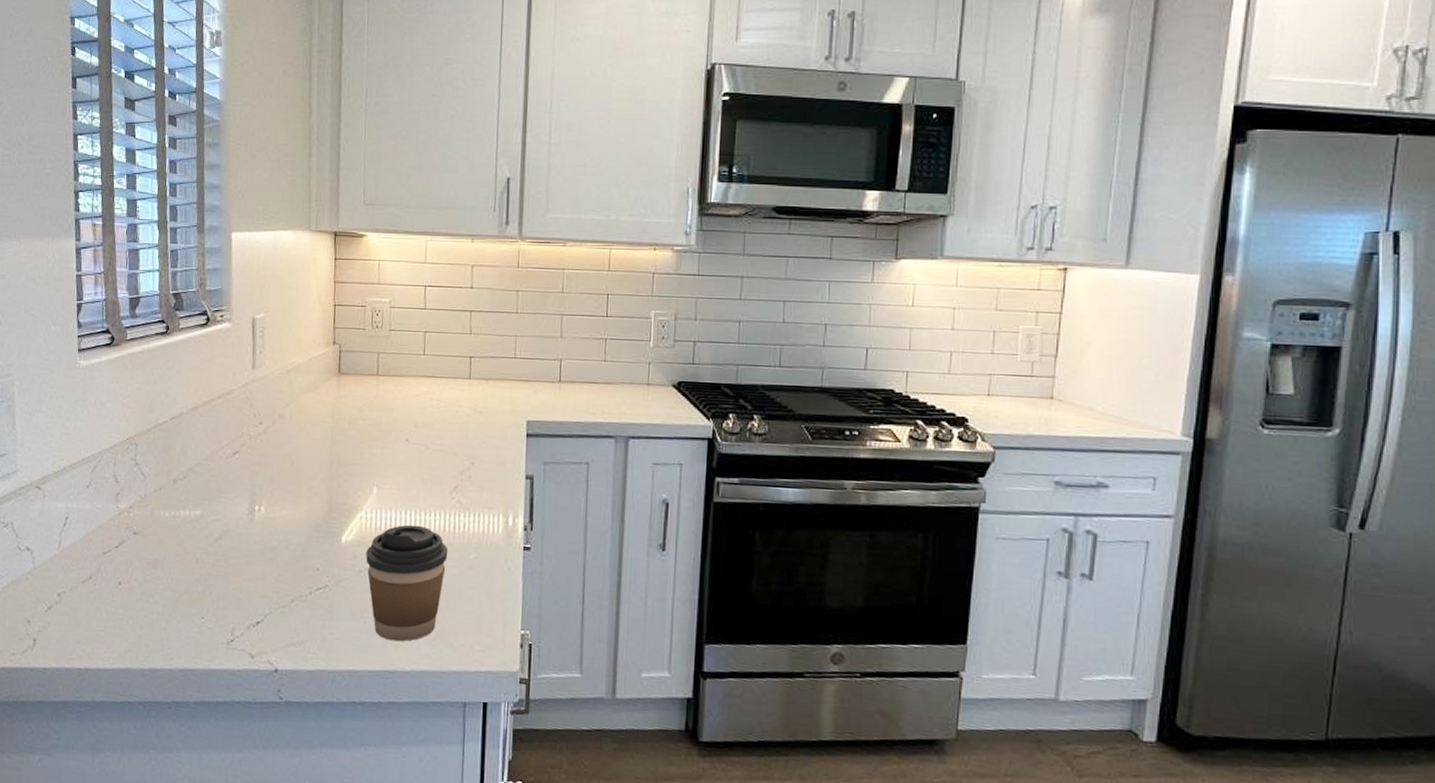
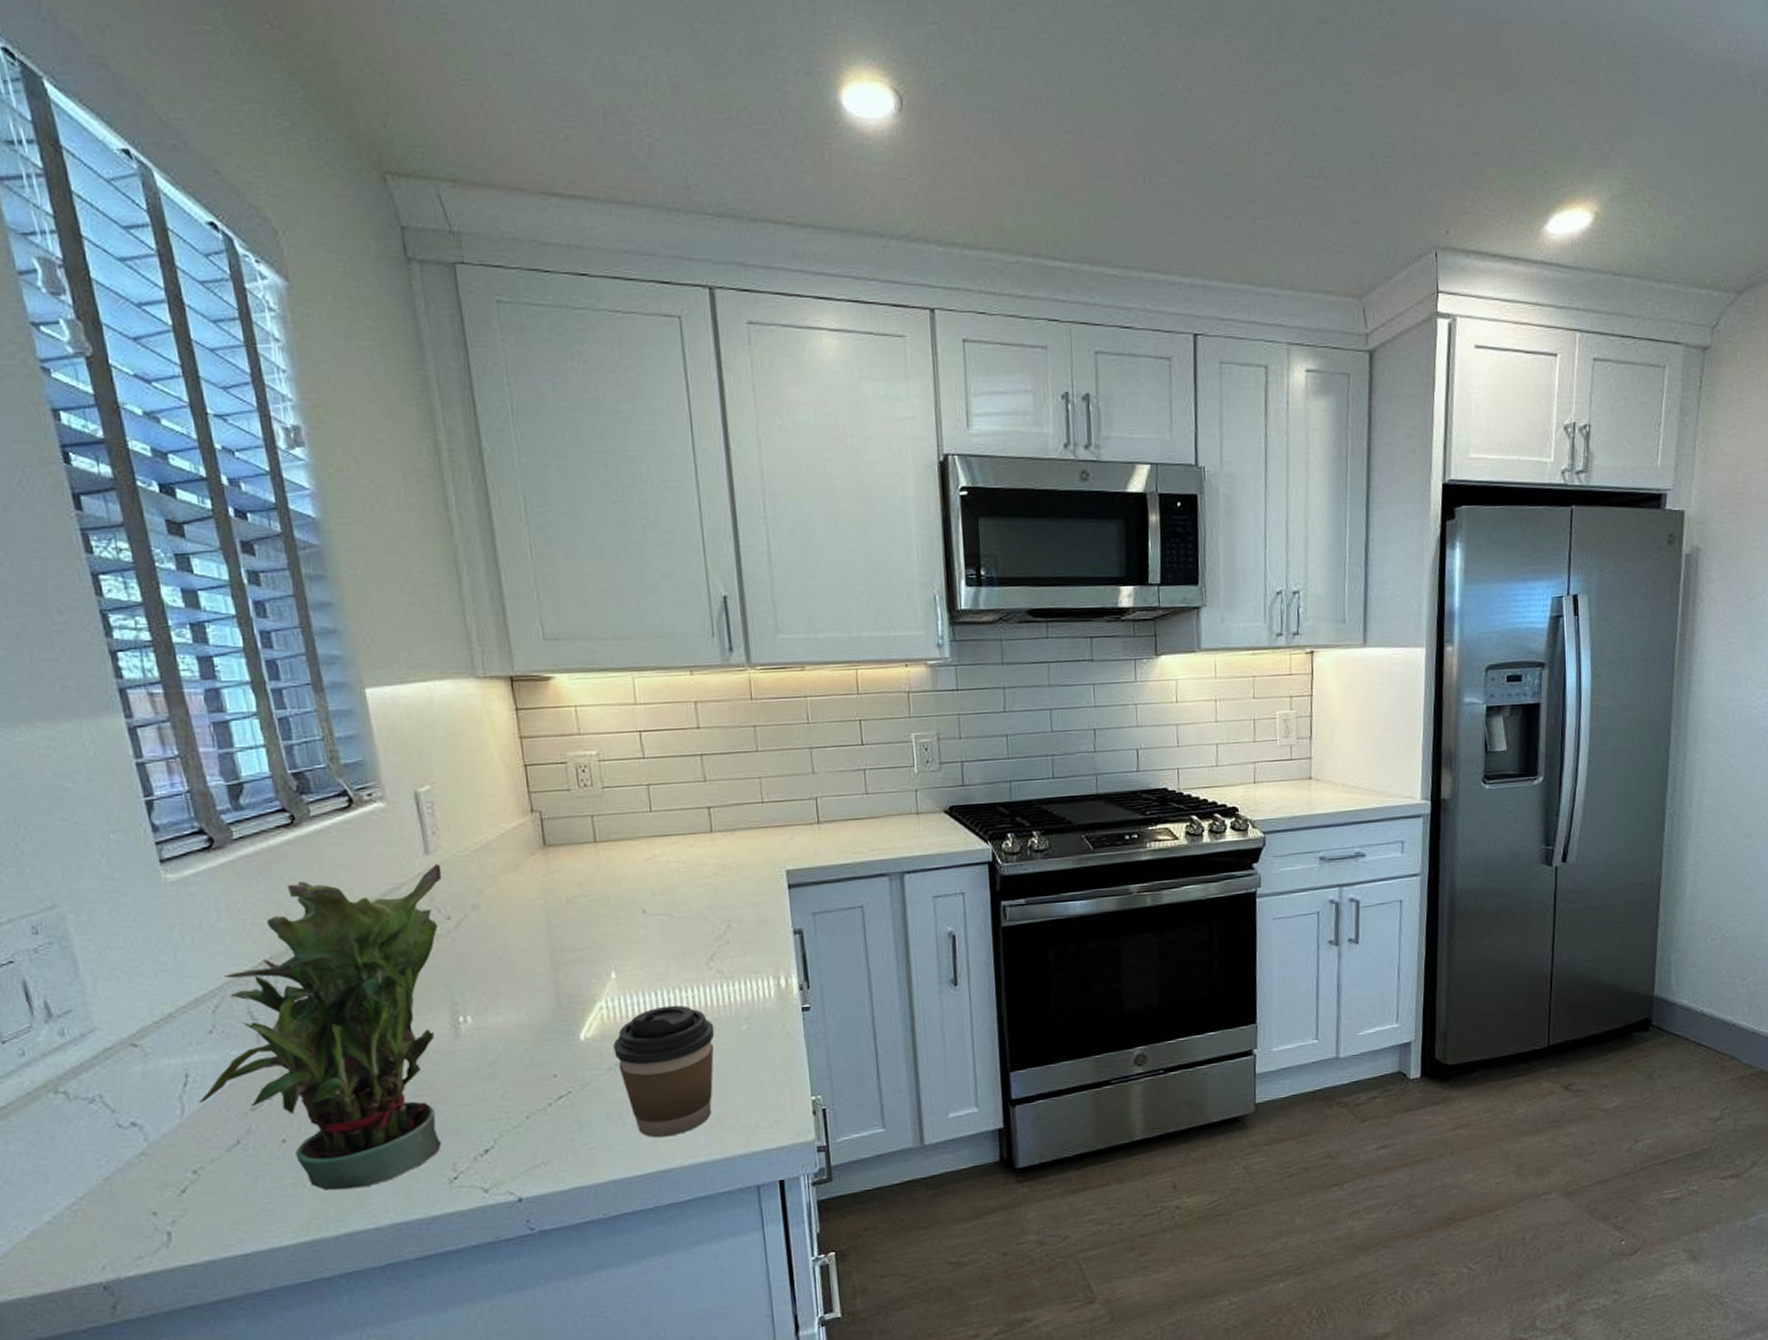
potted plant: none [70,377,262,634] -> present [198,864,442,1191]

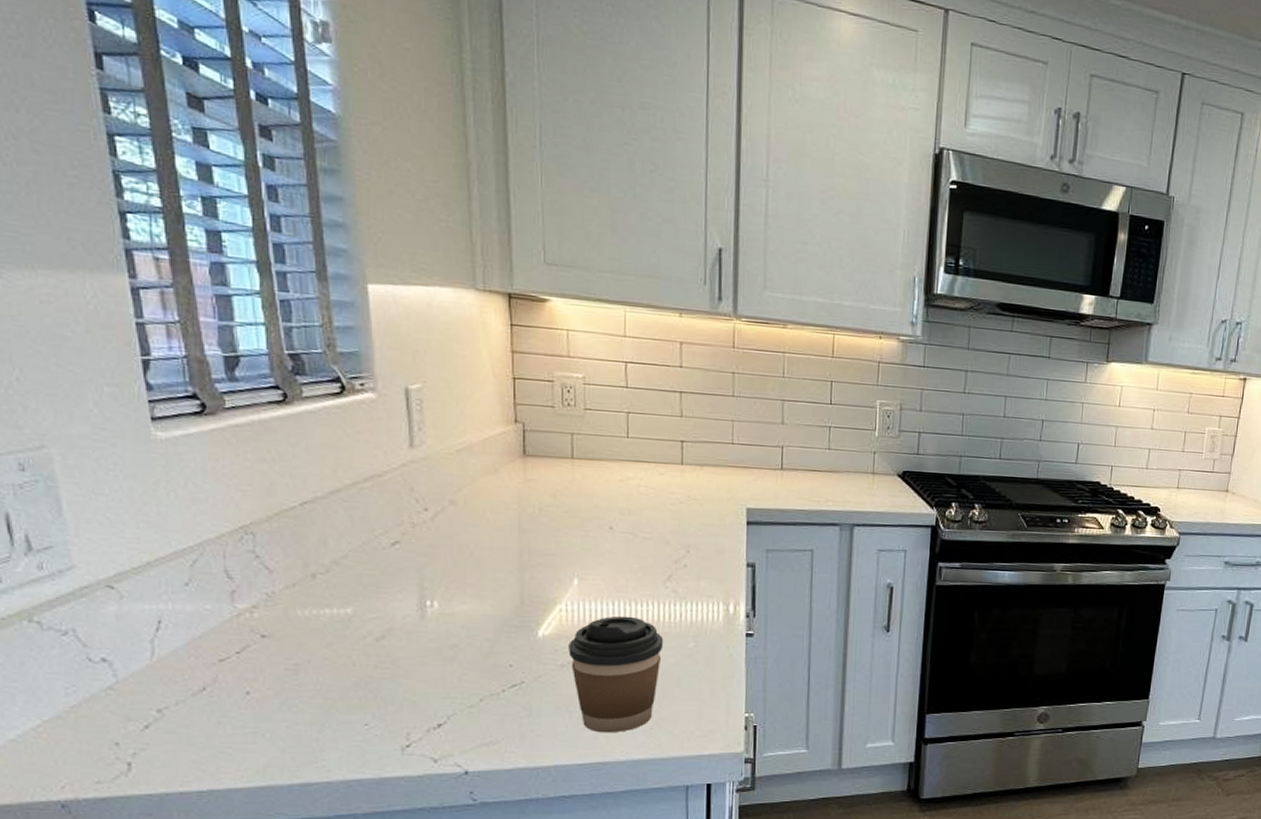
potted plant: present [198,864,442,1191] -> none [168,456,424,745]

